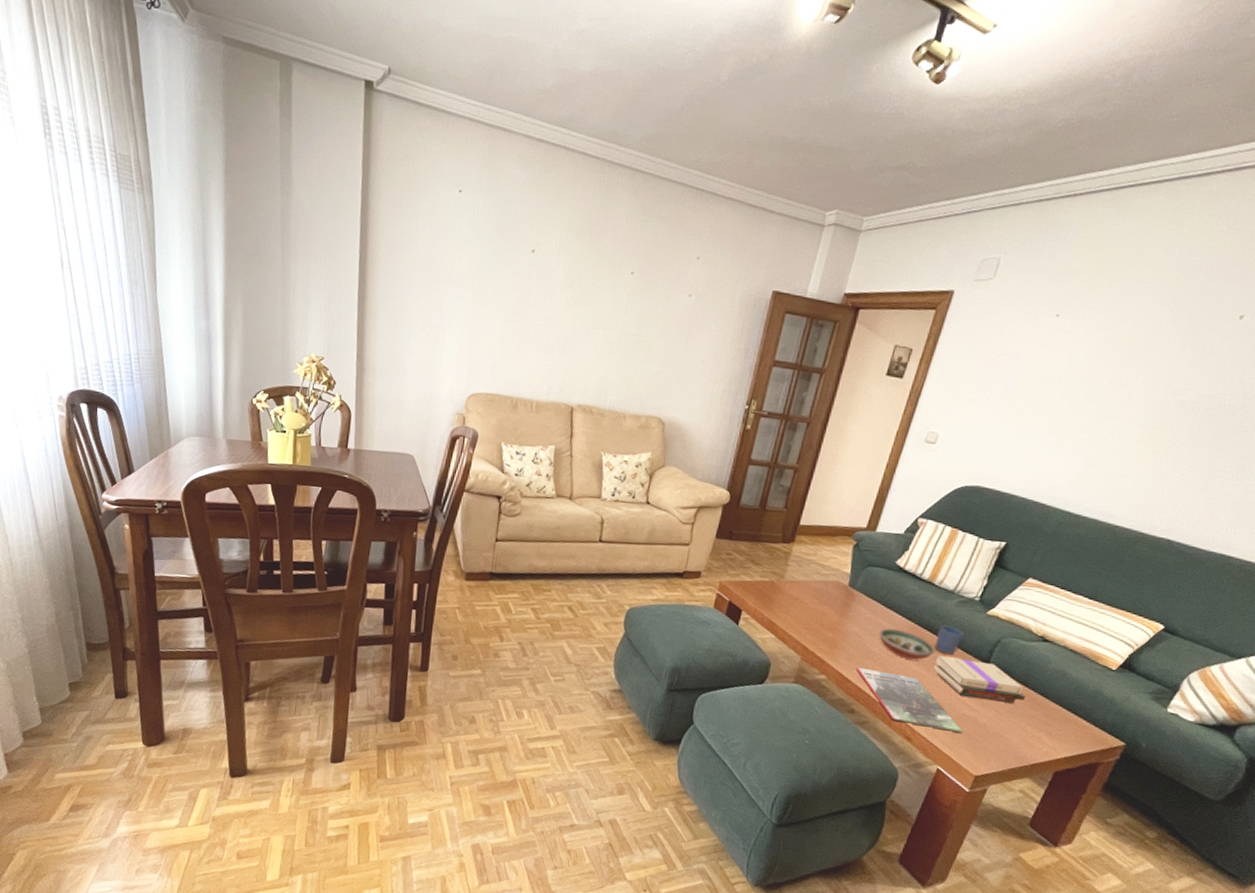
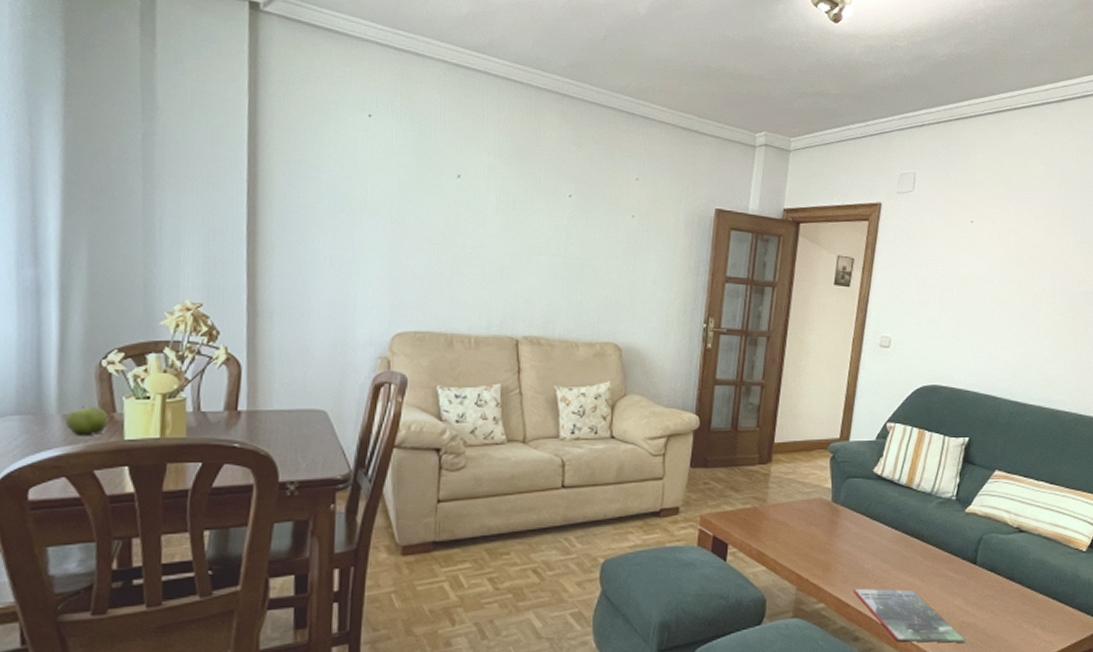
fruit: none [228,434,257,458] -> present [64,406,108,436]
decorative bowl: present [879,628,935,660] -> none [869,541,925,570]
mug: present [934,625,964,655] -> none [923,529,948,560]
books: present [934,654,1026,704] -> none [927,562,1015,603]

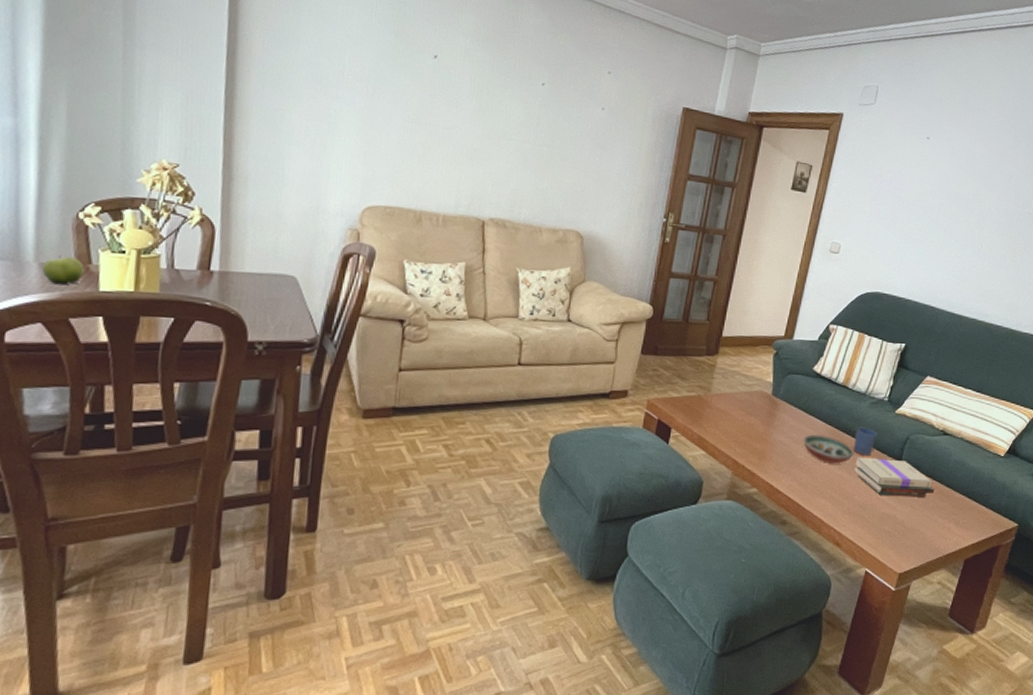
magazine: present [853,588,965,643] -> none [784,476,884,532]
decorative bowl: none [869,541,925,570] -> present [803,434,854,463]
mug: none [923,529,948,560] -> present [853,427,878,456]
books: none [927,562,1015,603] -> present [855,456,935,497]

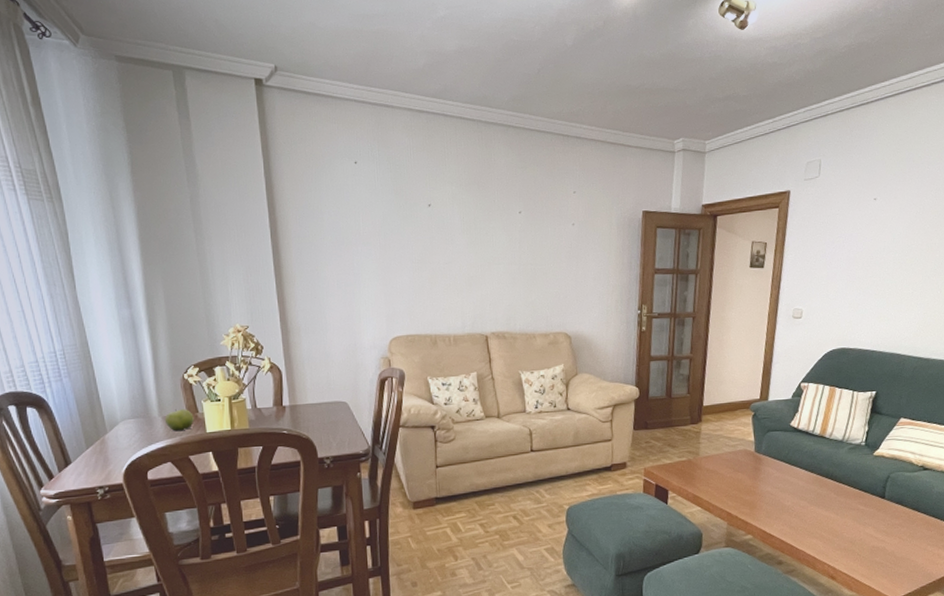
decorative bowl: present [803,434,854,463] -> none [789,482,839,506]
mug: present [853,427,878,456] -> none [837,471,859,497]
books: present [855,456,935,497] -> none [840,497,921,531]

